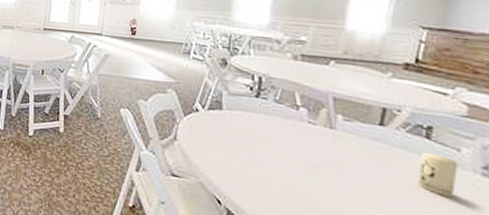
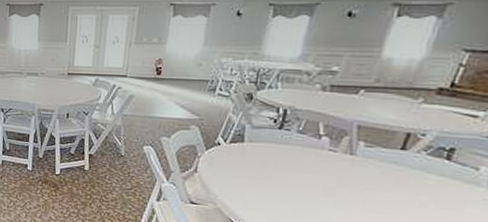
candle: present [418,151,459,198] -> none [430,172,475,212]

